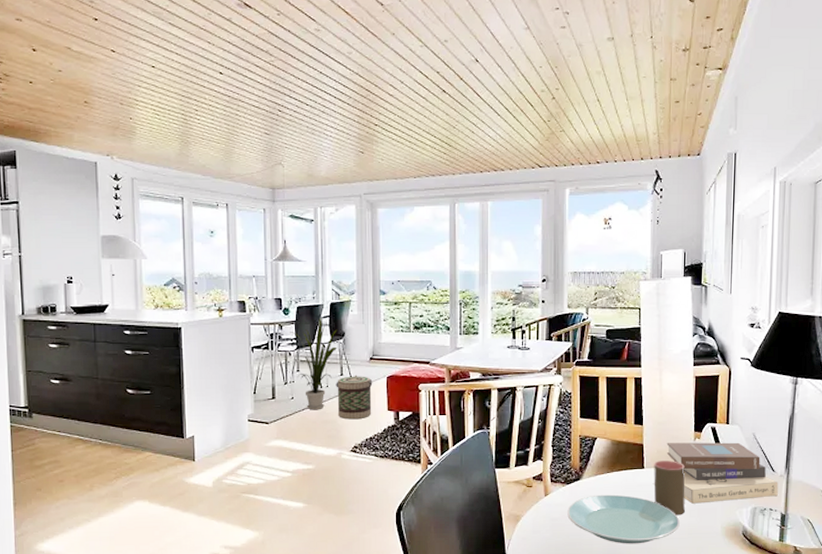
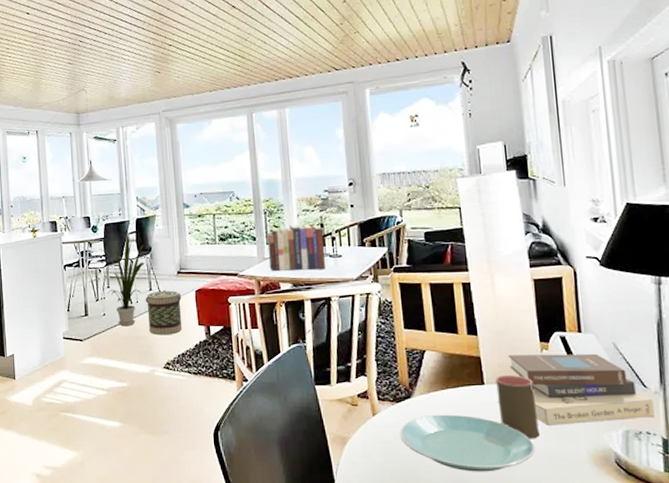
books: none [460,316,515,361] -> present [267,224,326,271]

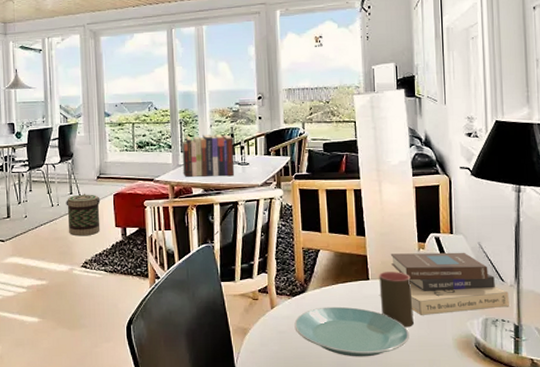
house plant: present [99,234,145,327] -> none [22,140,67,228]

